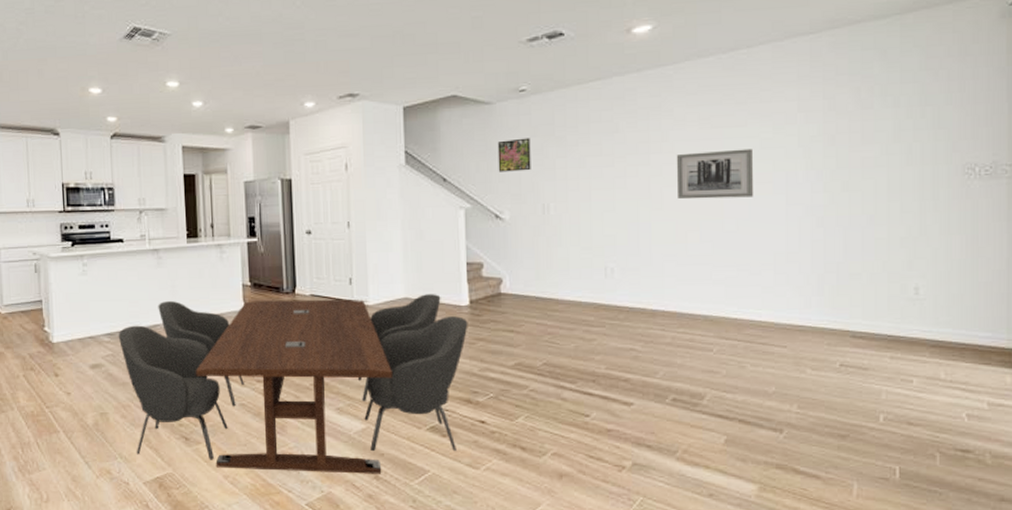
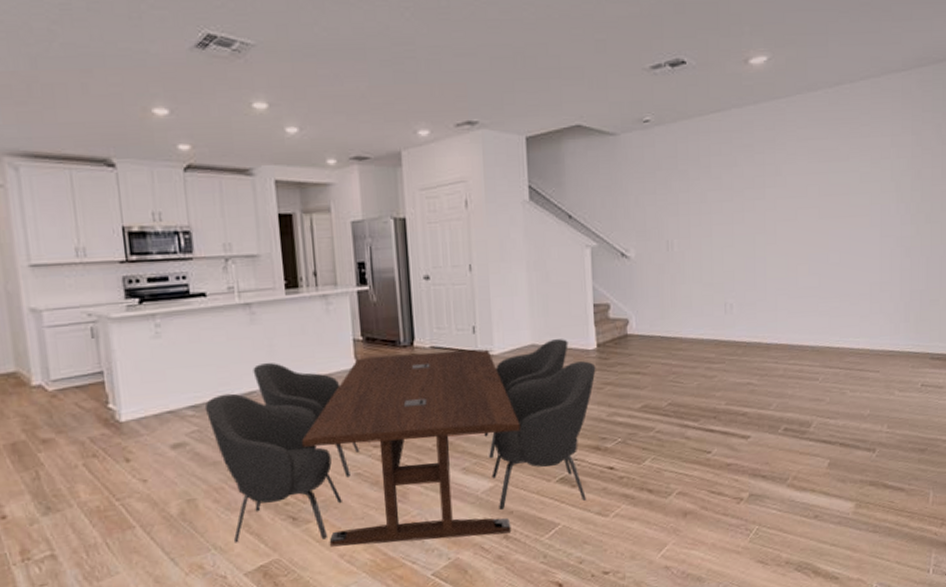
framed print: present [497,138,531,172] -> none [622,171,655,208]
wall art: present [676,148,754,200] -> none [788,182,855,233]

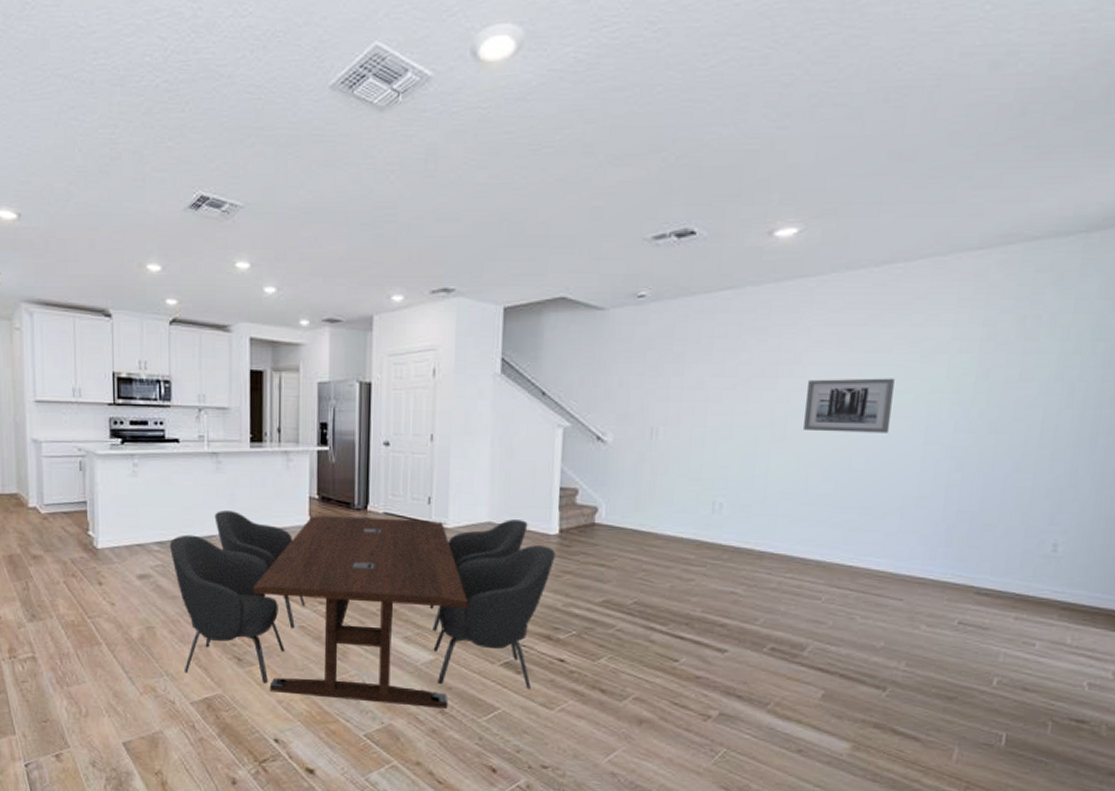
wall art: none [788,182,855,233] -> present [804,378,895,433]

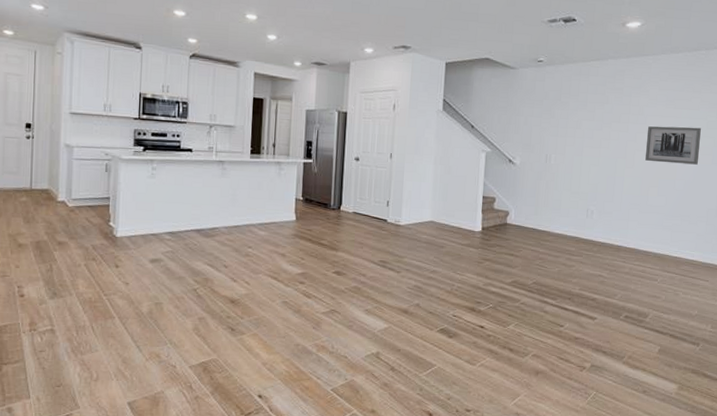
dining table: present [169,509,556,709] -> none [179,207,479,366]

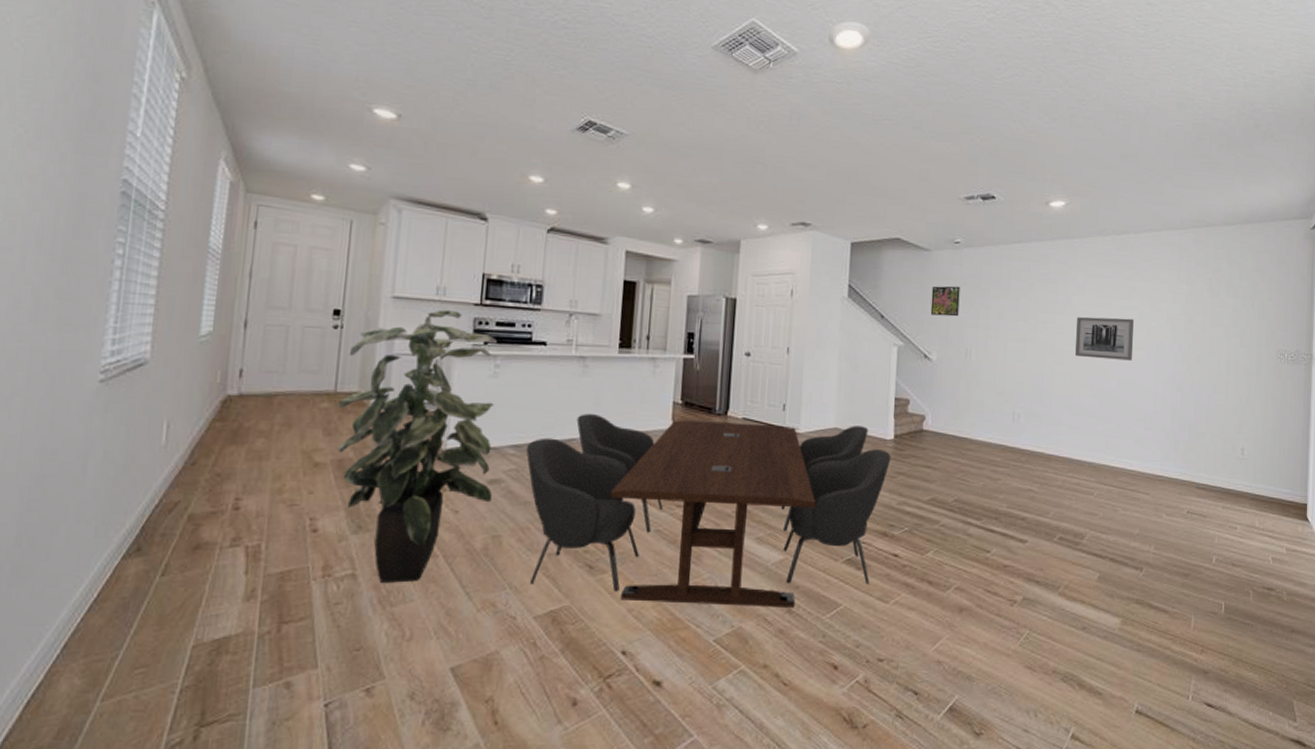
indoor plant: none [34,122,154,337] -> present [337,309,498,583]
dining table: none [179,207,479,366] -> present [525,413,891,608]
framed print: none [515,99,542,127] -> present [930,286,960,317]

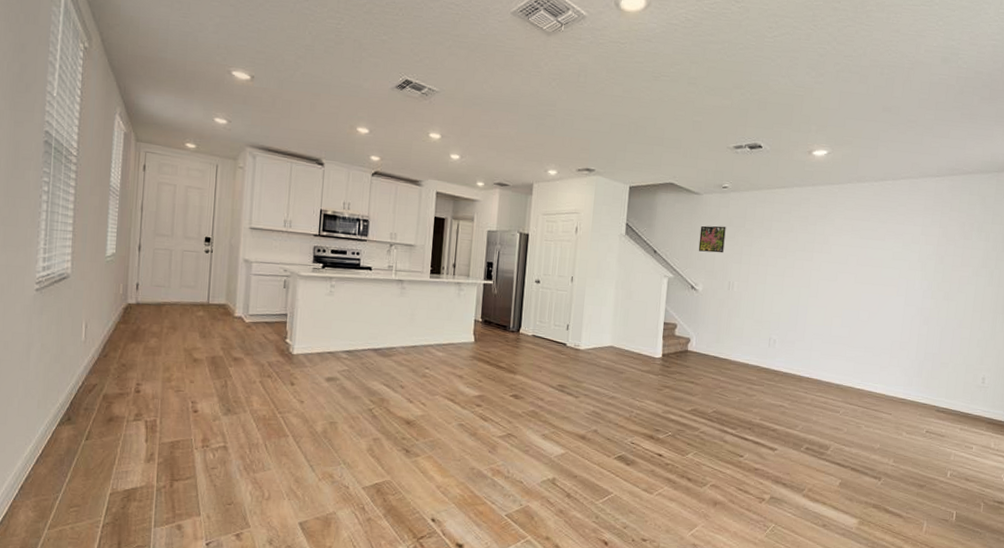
indoor plant: present [337,309,498,583] -> none [211,238,333,455]
dining table: present [525,413,891,608] -> none [355,327,659,493]
wall art: present [1075,316,1134,361] -> none [829,255,887,296]

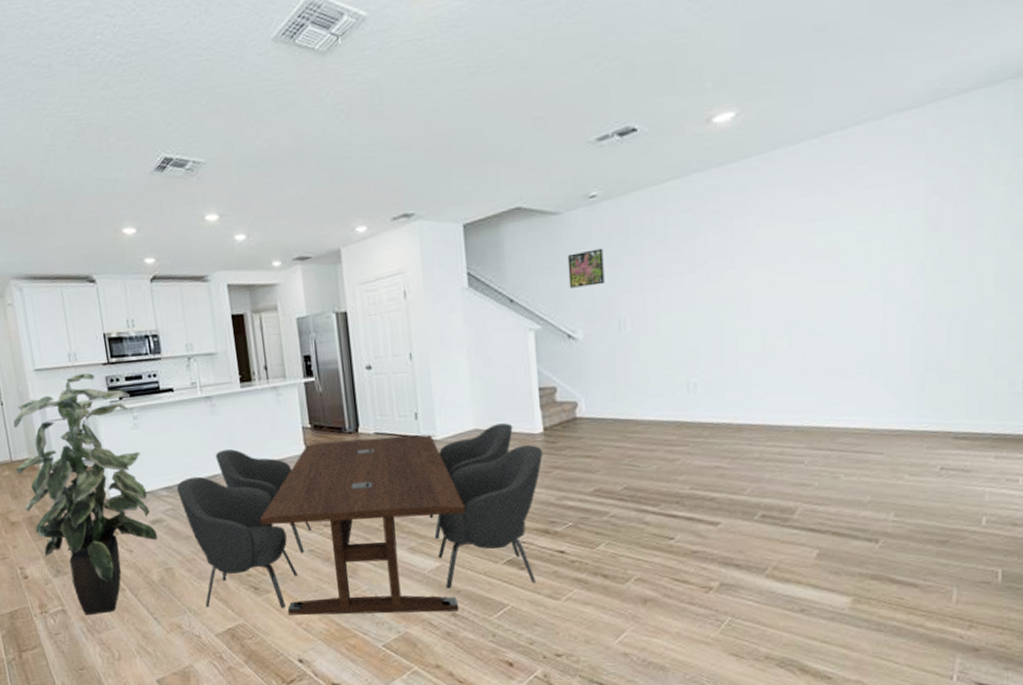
indoor plant: none [211,238,333,455] -> present [13,373,157,615]
dining table: none [355,327,659,493] -> present [176,423,543,616]

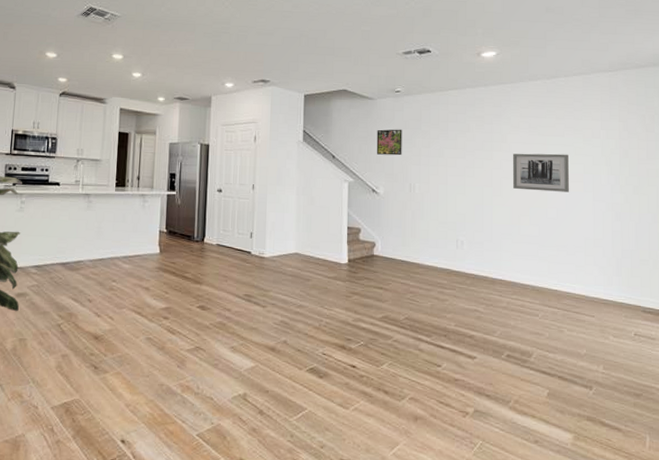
dining table: present [176,423,543,616] -> none [44,240,346,409]
wall art: none [763,242,849,303] -> present [512,153,570,192]

